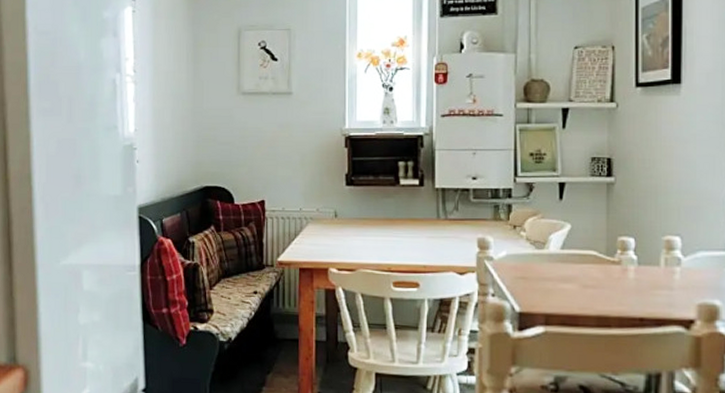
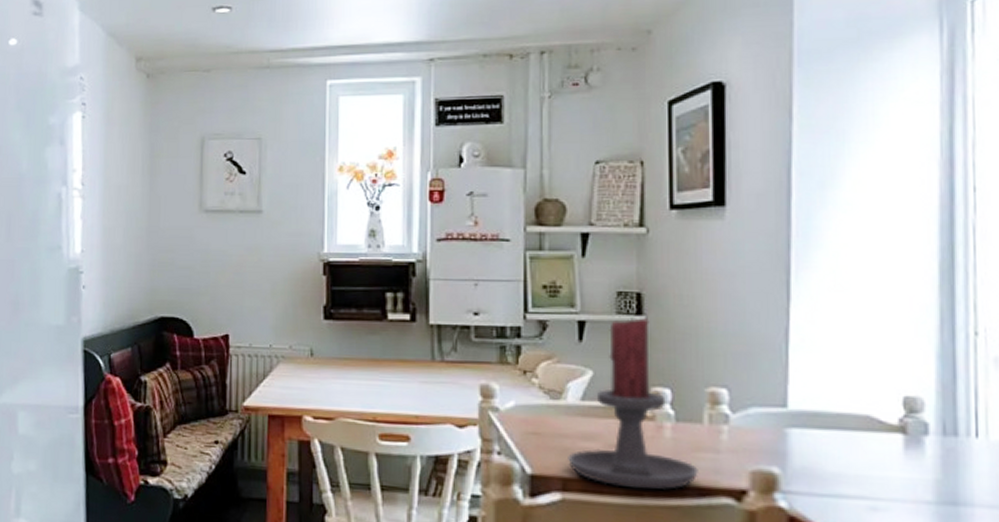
candle holder: none [550,179,656,322] -> present [568,318,698,490]

